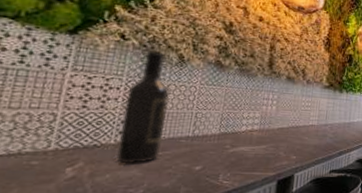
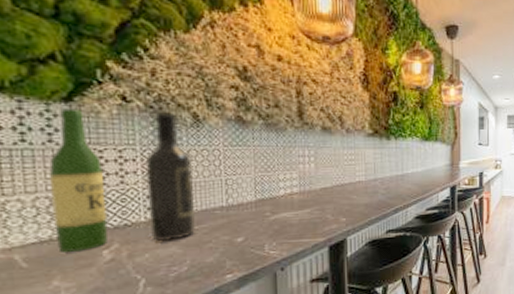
wine bottle: none [23,39,88,167] -> present [49,108,108,252]

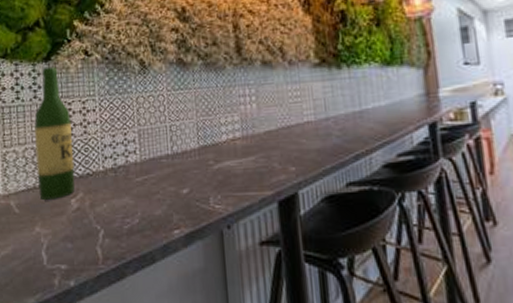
wine bottle: present [145,112,195,241] -> none [102,62,145,191]

